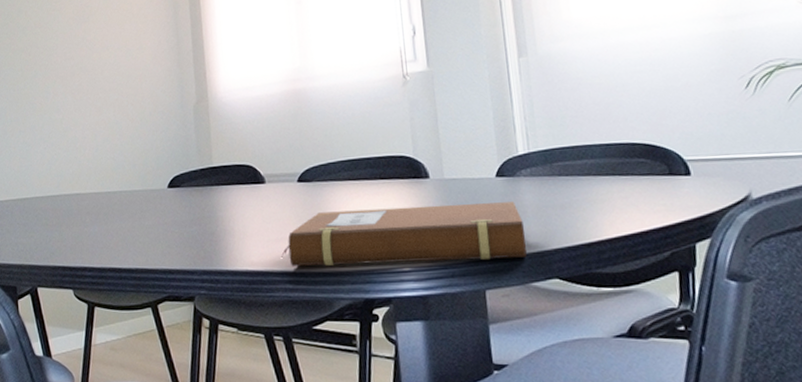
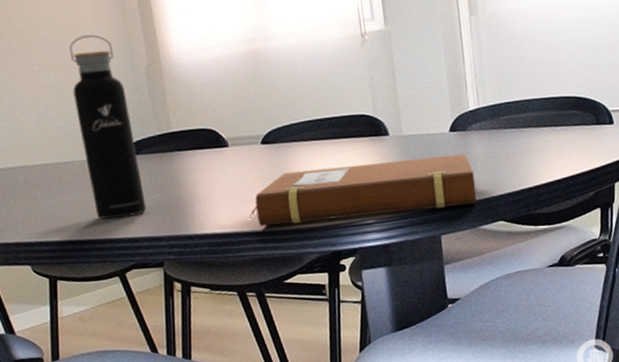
water bottle: none [128,74,183,249] -> present [69,34,147,219]

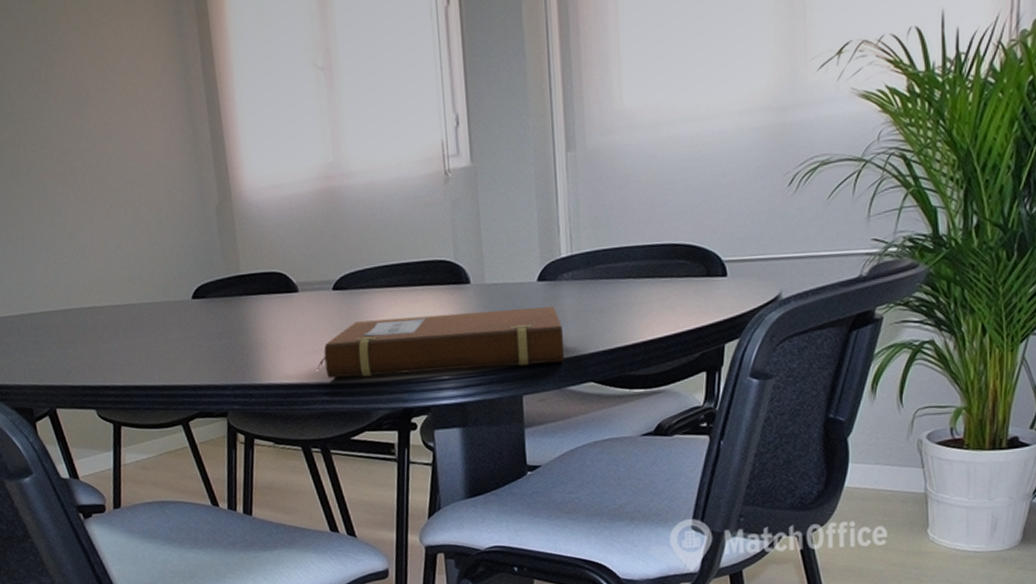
water bottle: present [69,34,147,219] -> none [140,170,213,365]

